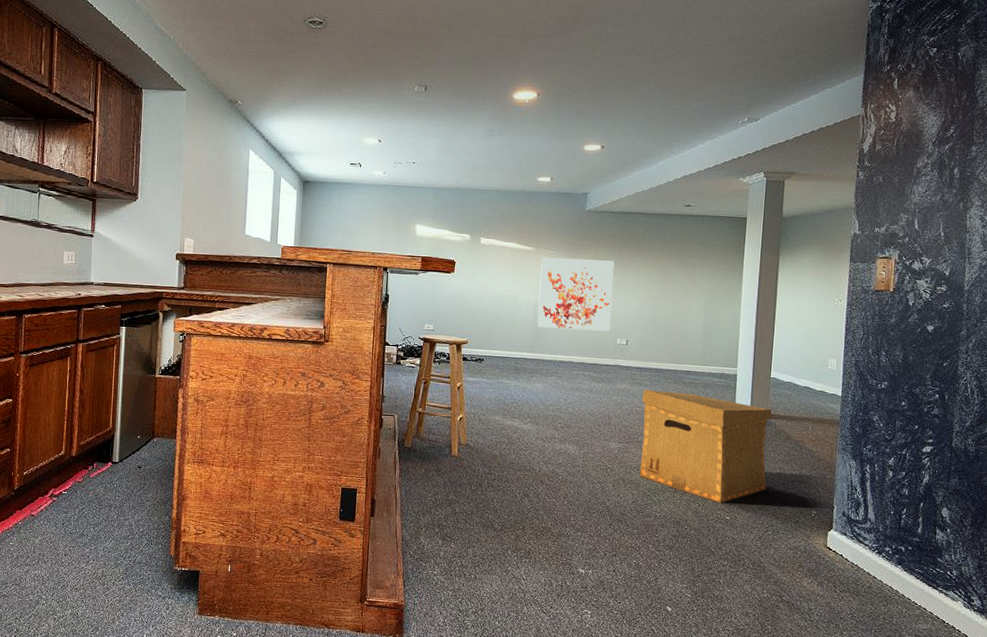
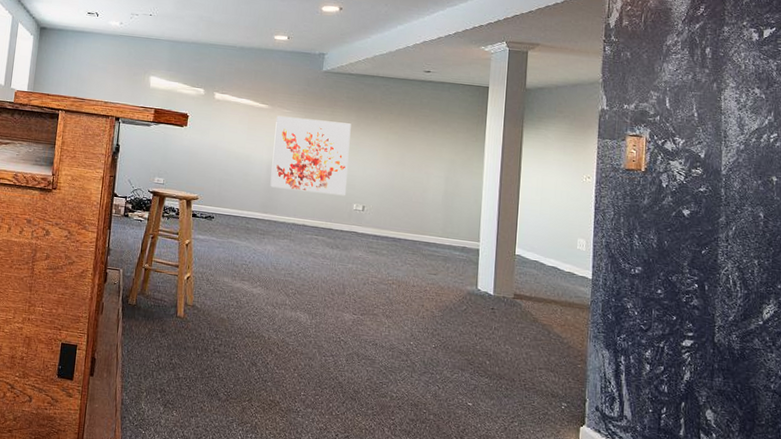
cardboard box: present [639,389,773,503] -> none [375,259,518,388]

